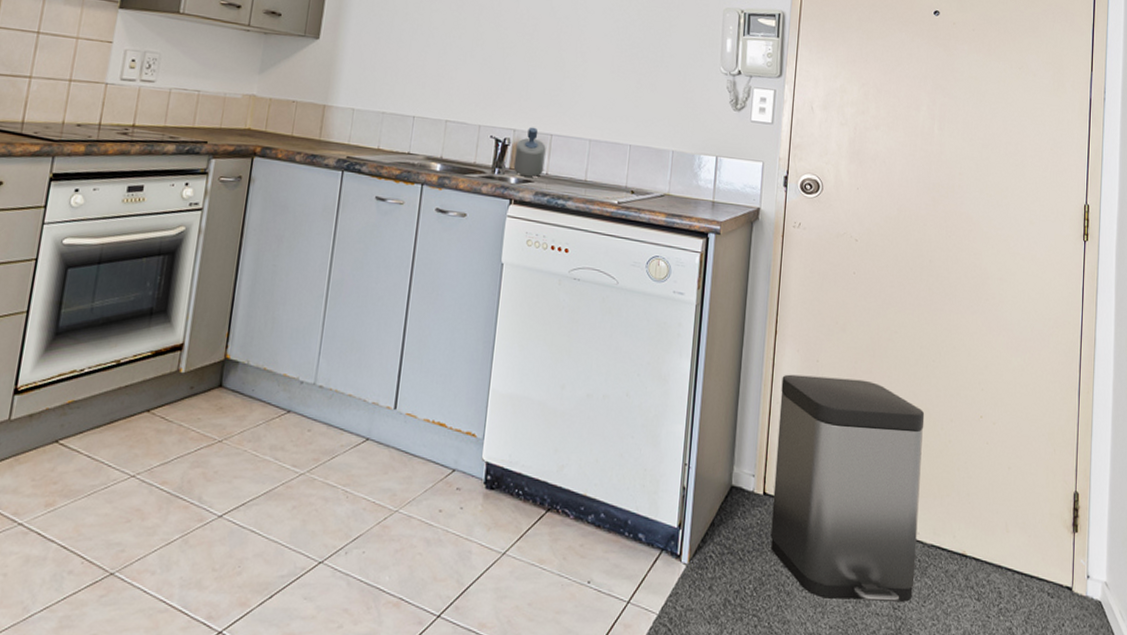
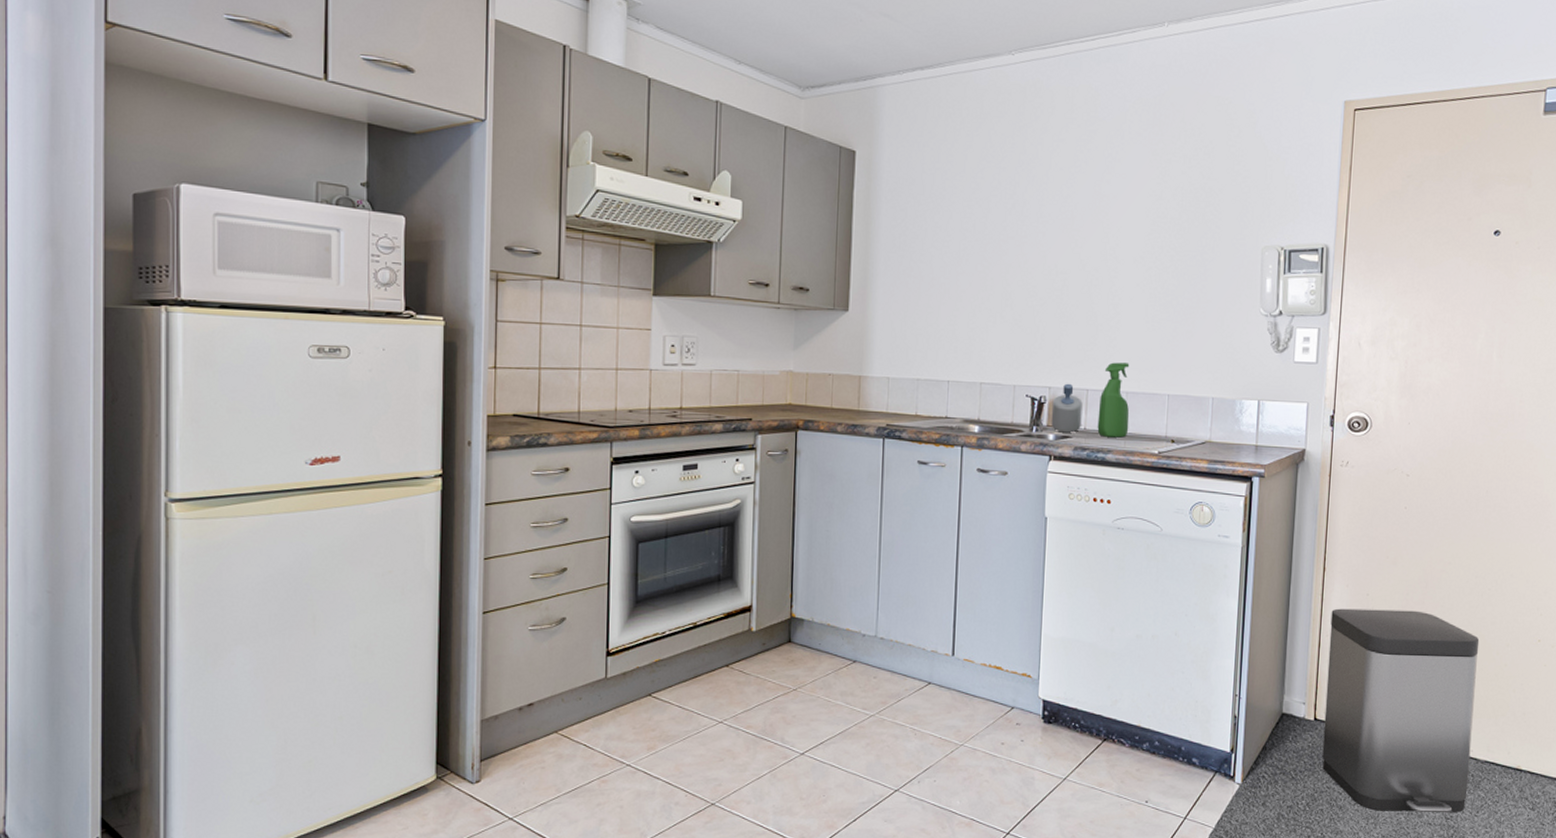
spray bottle: none [559,109,594,186] -> present [1097,362,1130,438]

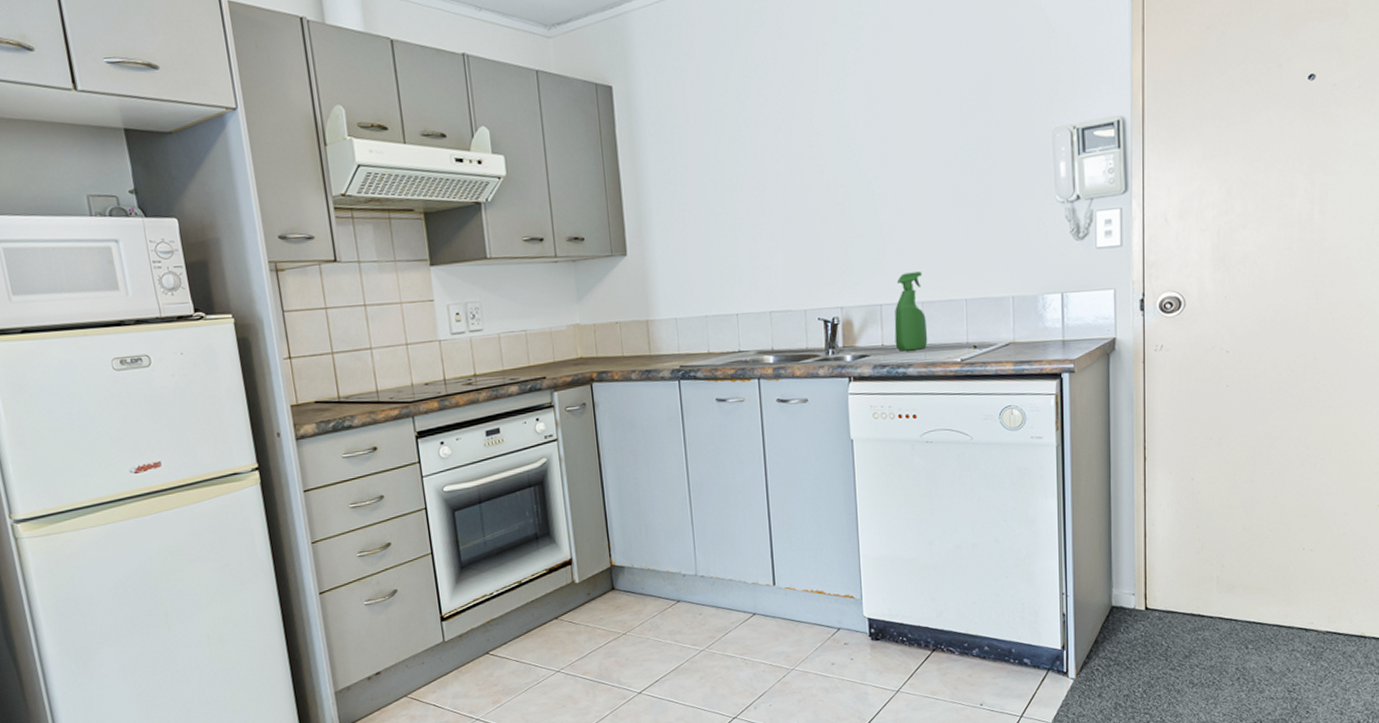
soap dispenser: present [1051,383,1083,433] -> none [845,300,879,352]
pedal bin: present [1322,608,1480,812] -> none [1155,489,1315,691]

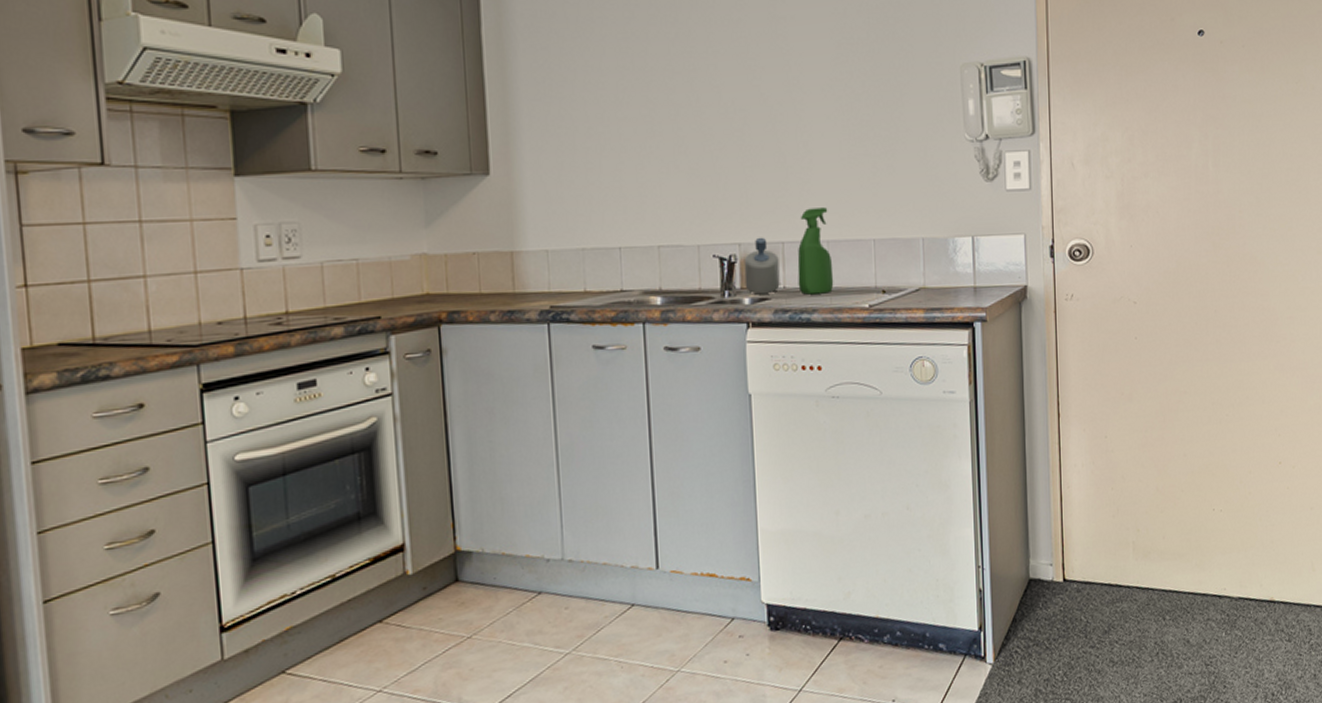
soap dispenser: none [845,300,879,352] -> present [744,237,780,295]

